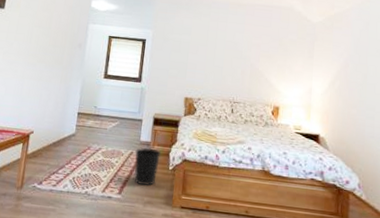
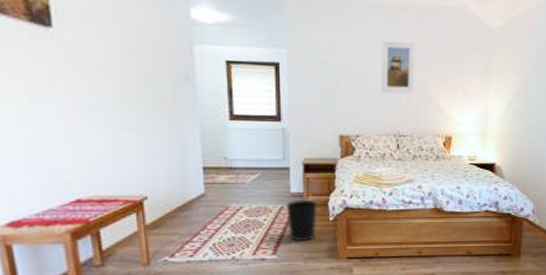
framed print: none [221,27,251,69] -> present [381,40,416,94]

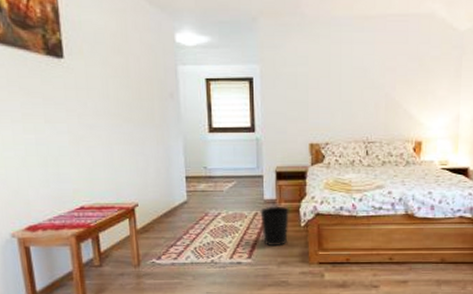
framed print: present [381,40,416,94] -> none [349,50,383,101]

